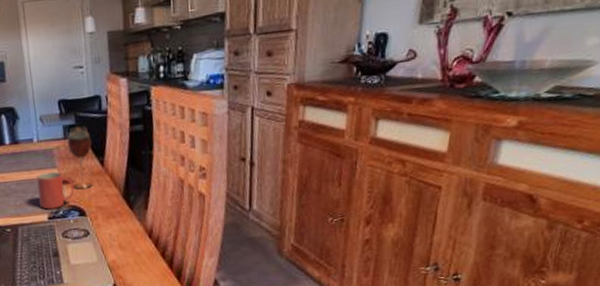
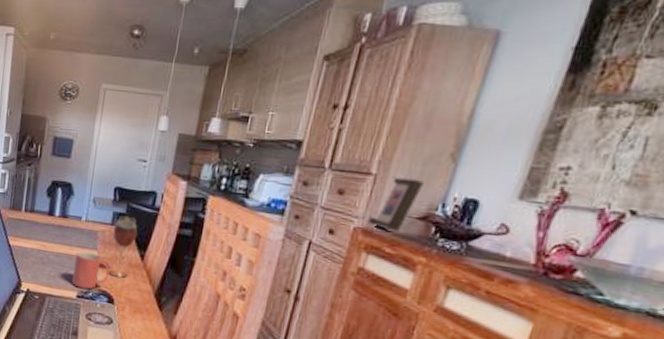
picture frame: none [298,25,339,80] -> present [367,176,424,232]

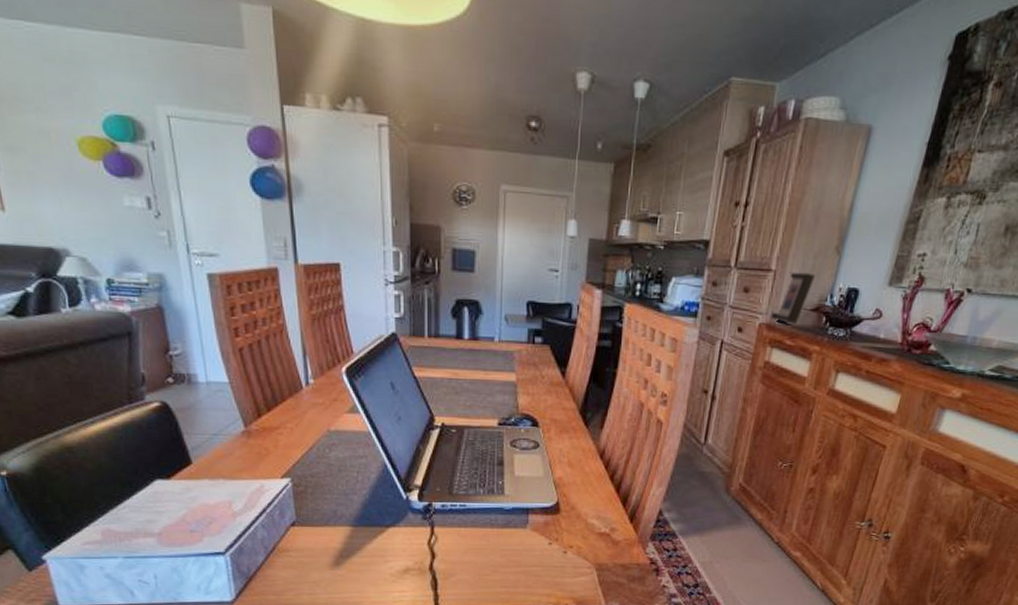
mug: present [72,251,110,290] -> none [492,374,530,415]
wineglass: present [109,215,138,278] -> none [530,331,556,398]

